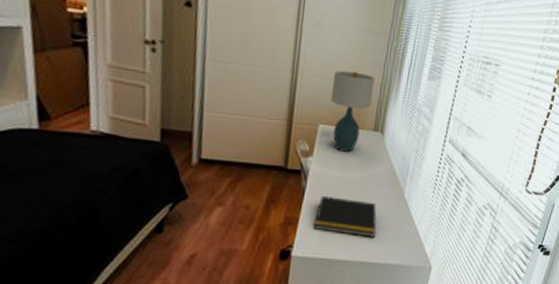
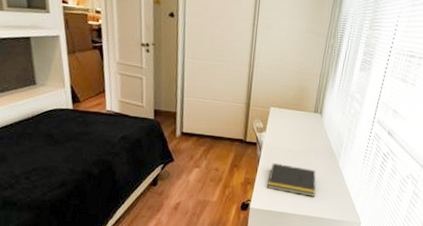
table lamp: present [330,71,376,152] -> none [279,64,316,129]

